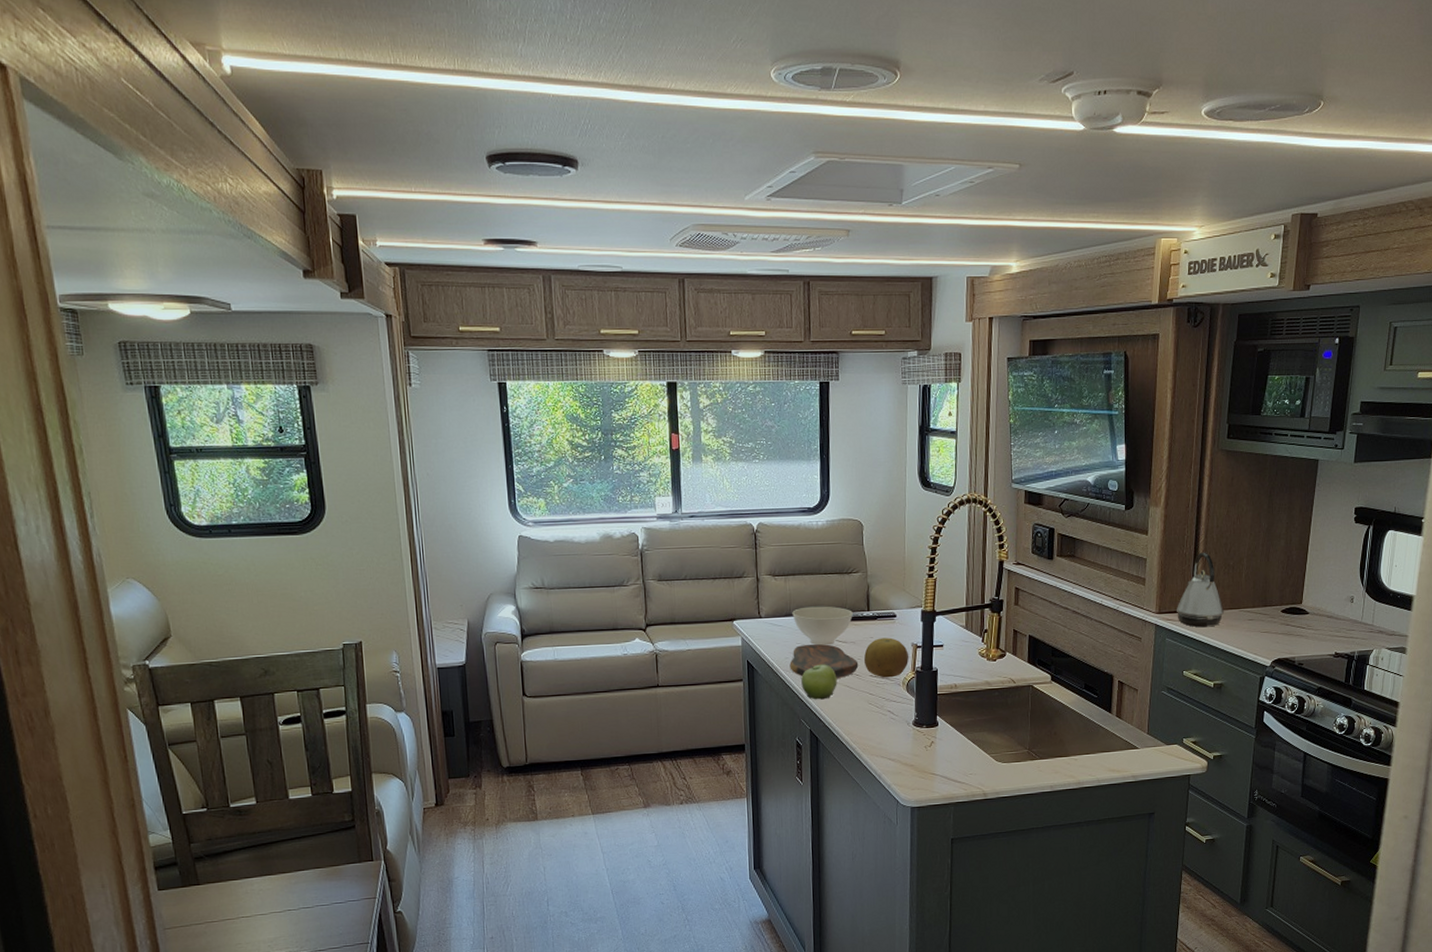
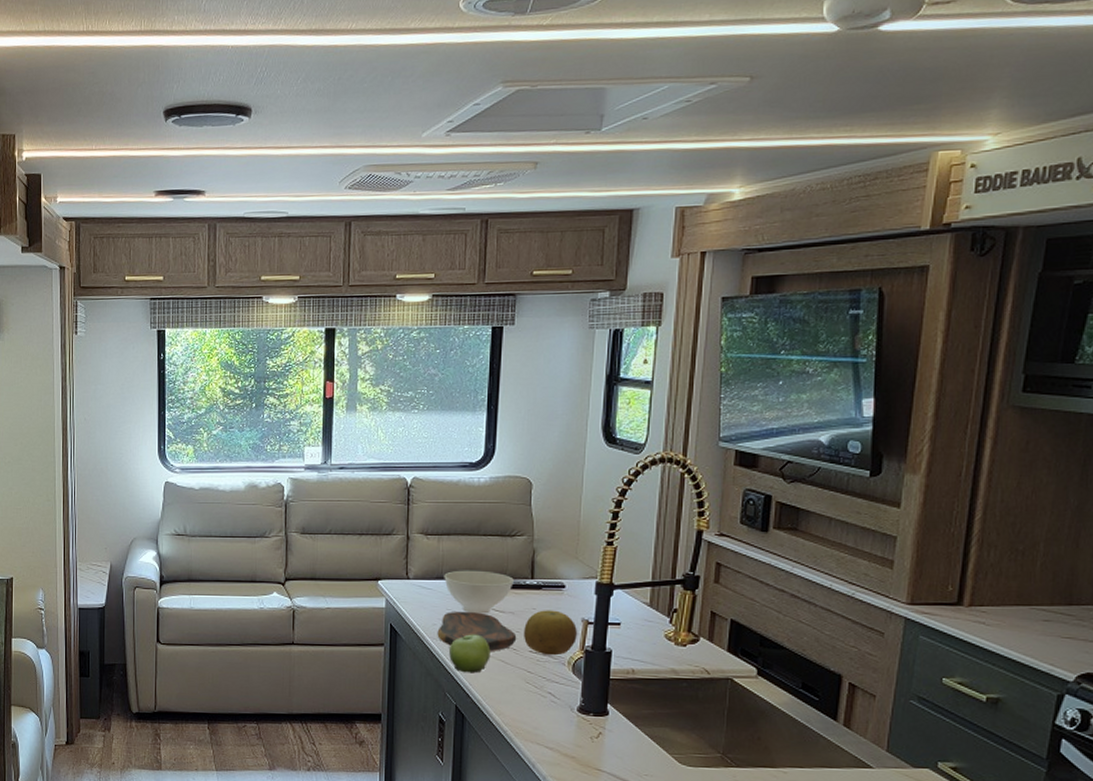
kettle: present [1176,552,1224,628] -> none [935,532,1007,626]

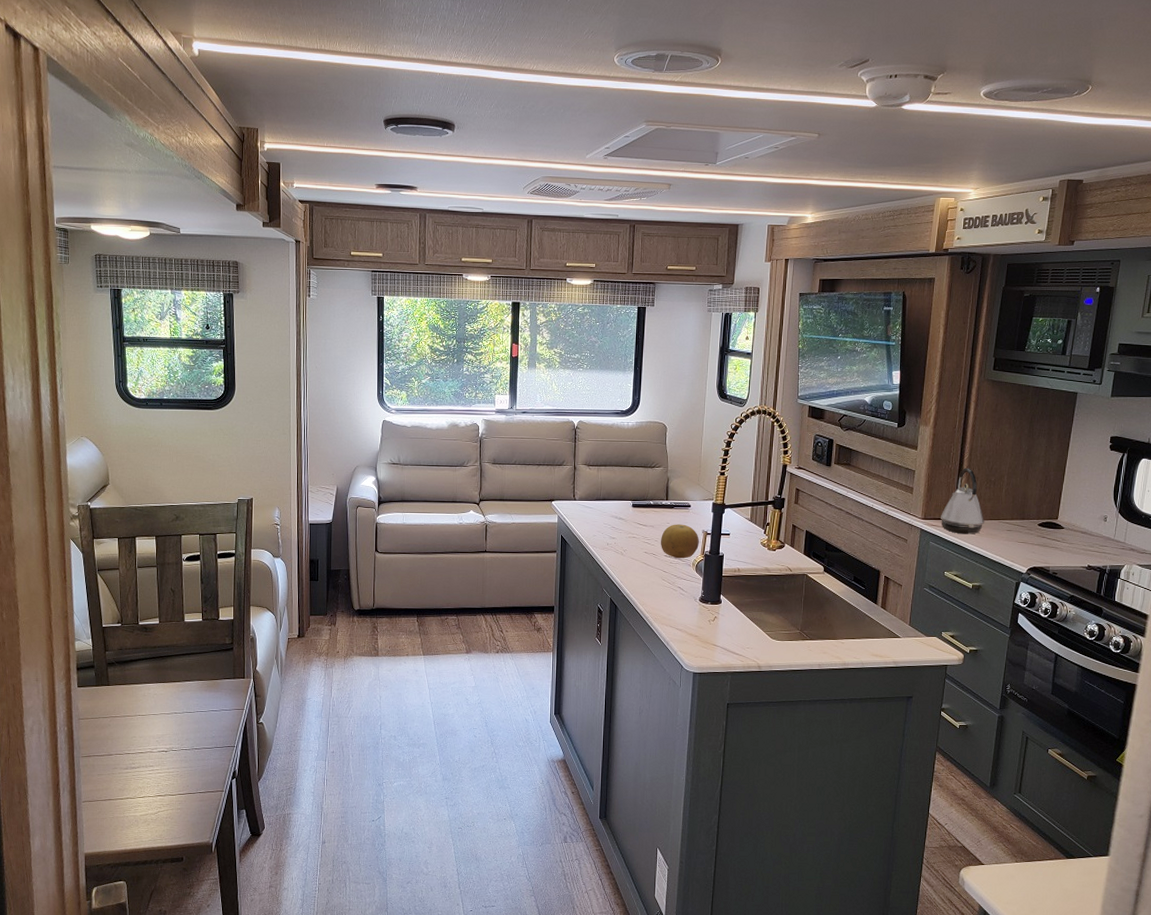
cutting board: present [437,612,517,651] -> none [597,526,656,556]
bowl: present [444,570,514,614] -> none [602,493,653,527]
fruit: present [449,634,491,674] -> none [606,543,636,573]
kettle: none [935,532,1007,626] -> present [940,468,984,535]

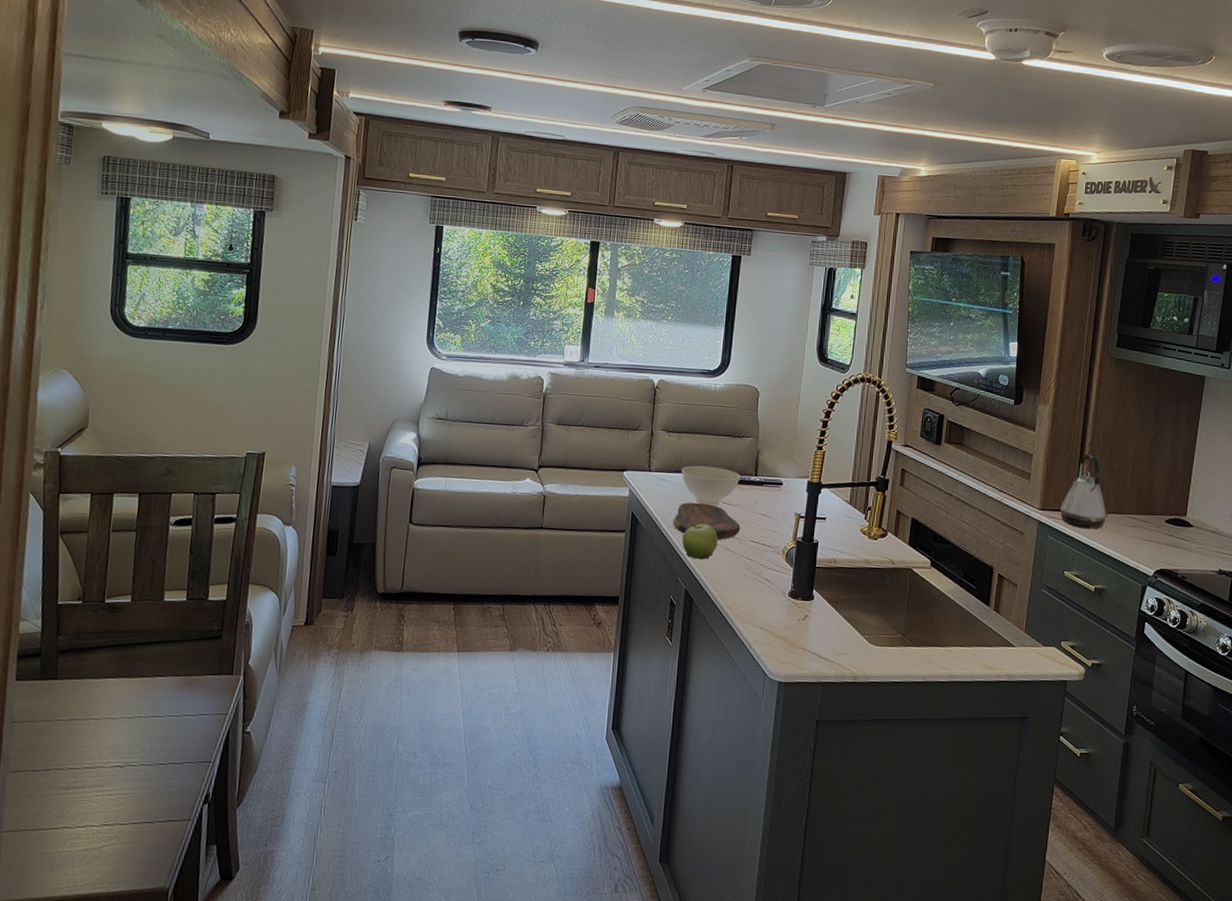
cutting board: none [597,526,656,556] -> present [673,503,741,540]
bowl: none [602,493,653,527] -> present [681,465,741,506]
fruit: none [606,543,636,573] -> present [682,523,718,560]
fruit: present [661,524,699,559] -> none [747,504,791,545]

